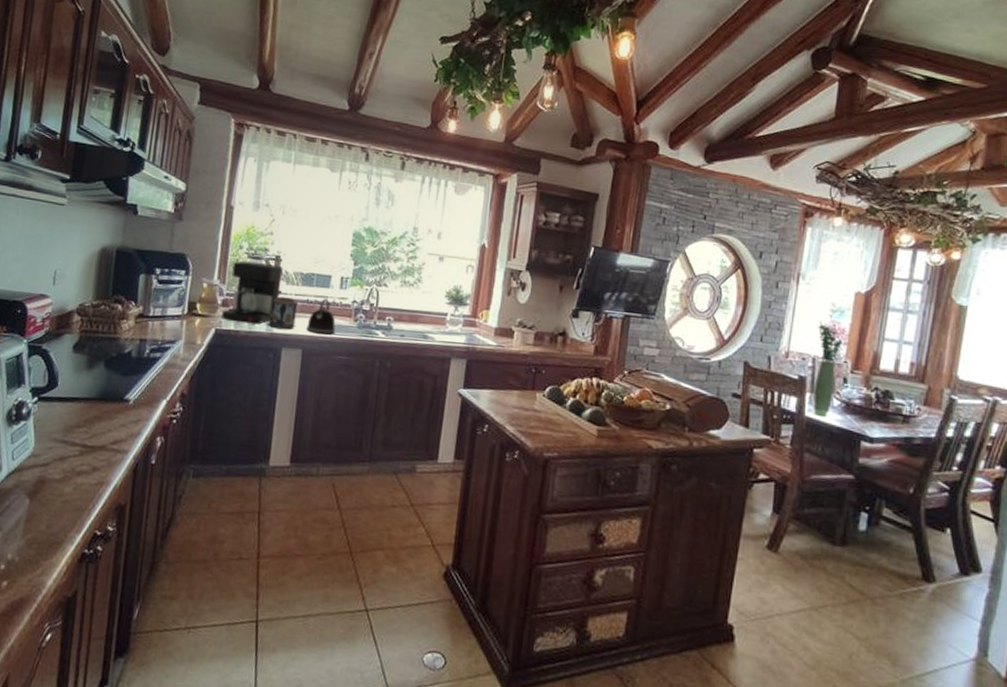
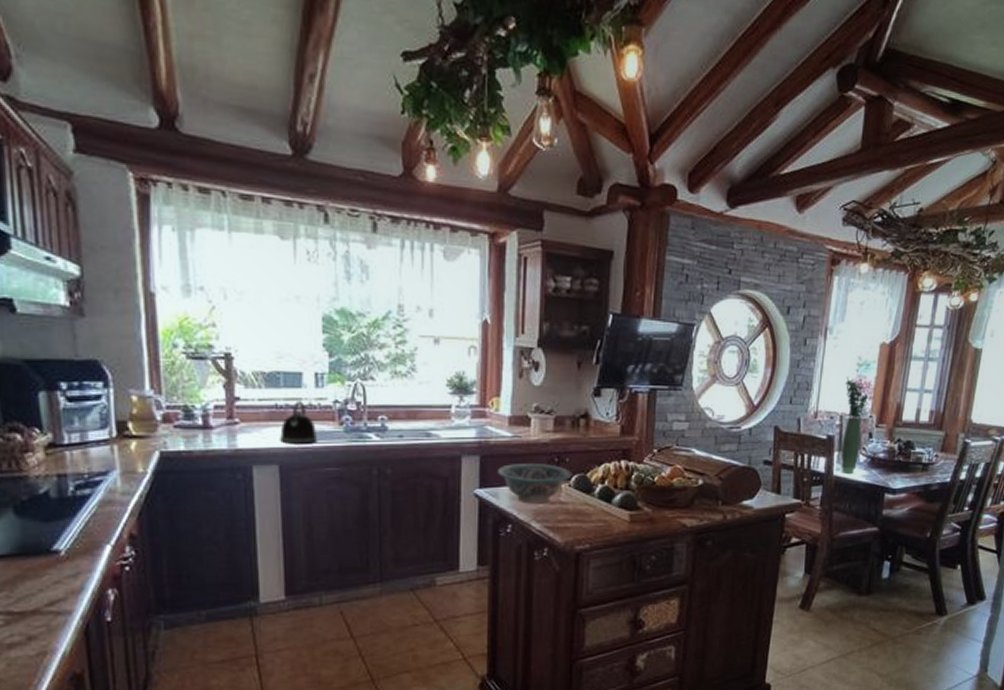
coffee maker: present [222,261,283,324] -> none [165,363,239,441]
canister: present [266,297,298,330] -> none [227,404,264,444]
bowl: none [480,370,547,409] -> present [497,464,572,504]

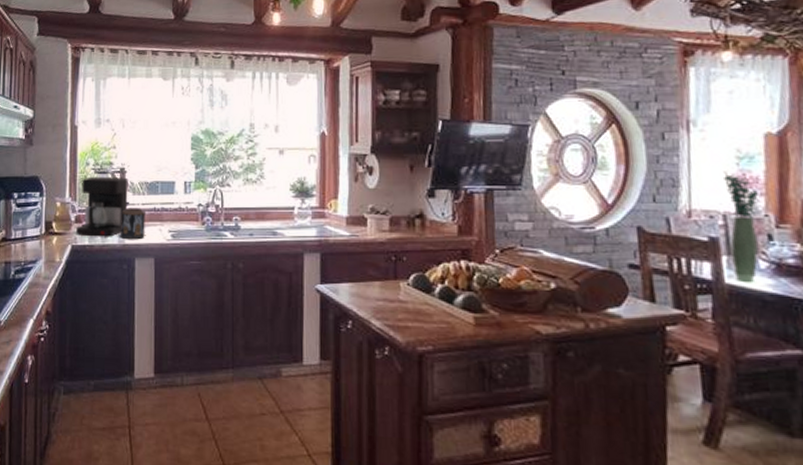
coffee maker: none [165,363,239,441] -> present [76,176,128,237]
canister: none [227,404,264,444] -> present [118,208,145,240]
kettle: present [280,401,317,444] -> none [156,205,184,241]
bowl: present [497,464,572,504] -> none [336,261,411,301]

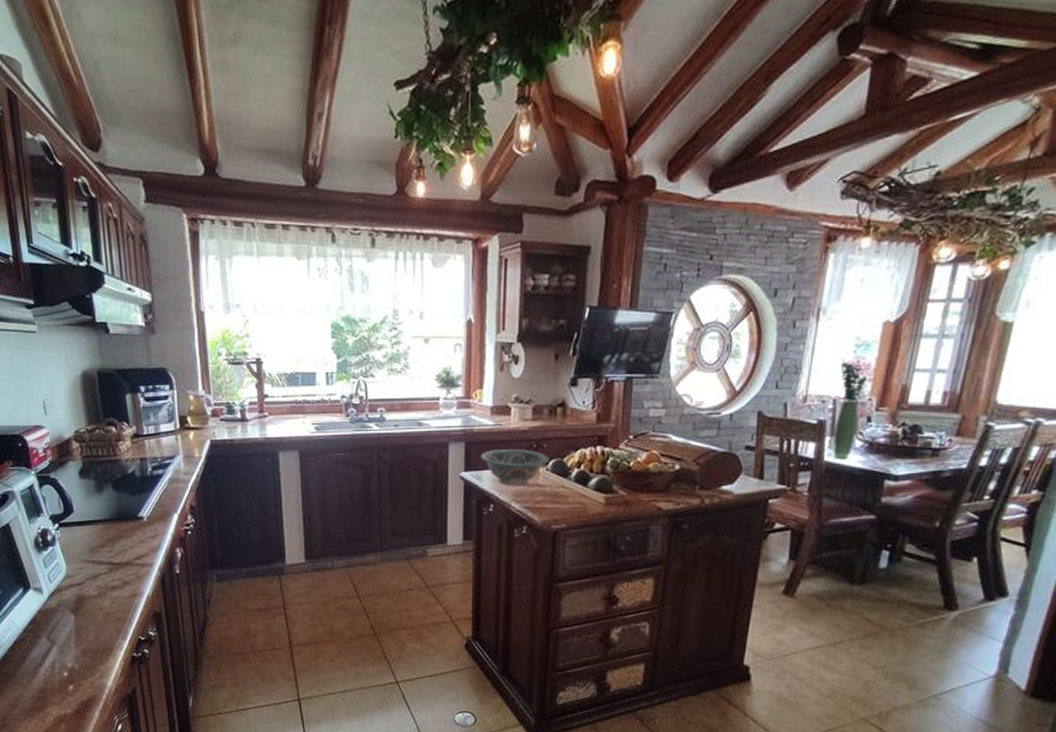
coffee maker: present [76,176,128,237] -> none [214,367,267,431]
canister: present [118,208,145,240] -> none [259,400,287,434]
bowl: none [336,261,411,301] -> present [480,449,550,486]

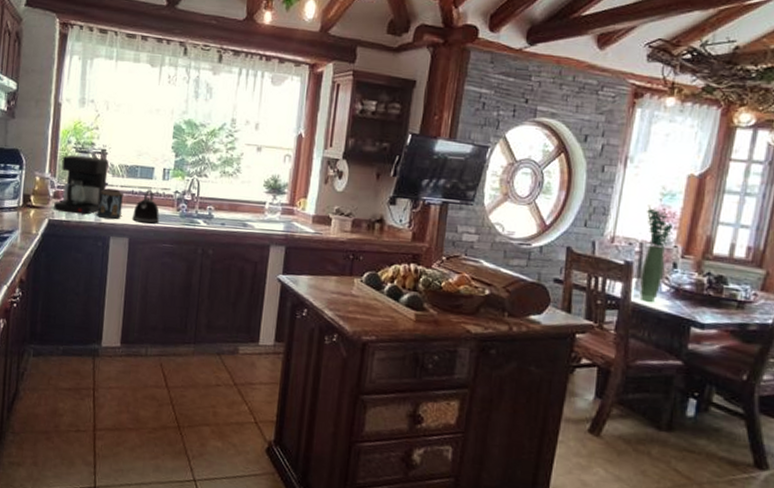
coffee maker: none [214,367,267,431] -> present [54,155,109,215]
canister: none [259,400,287,434] -> present [95,188,123,220]
kettle: none [299,397,328,433] -> present [132,189,160,224]
bowl: present [480,449,550,486] -> none [298,256,365,294]

